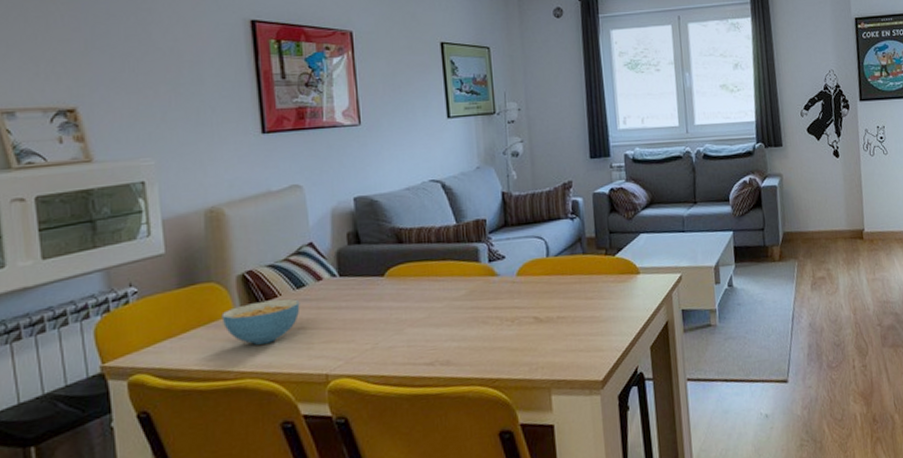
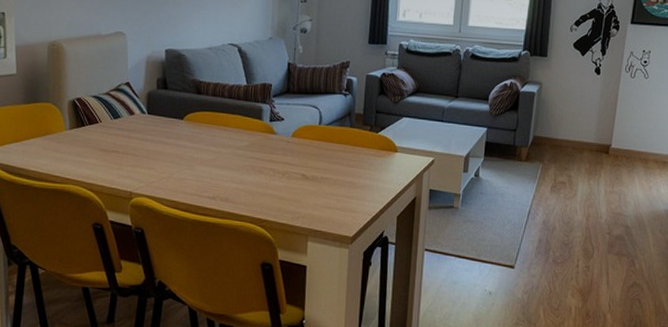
cereal bowl: present [221,298,300,345] -> none [55,124,115,159]

